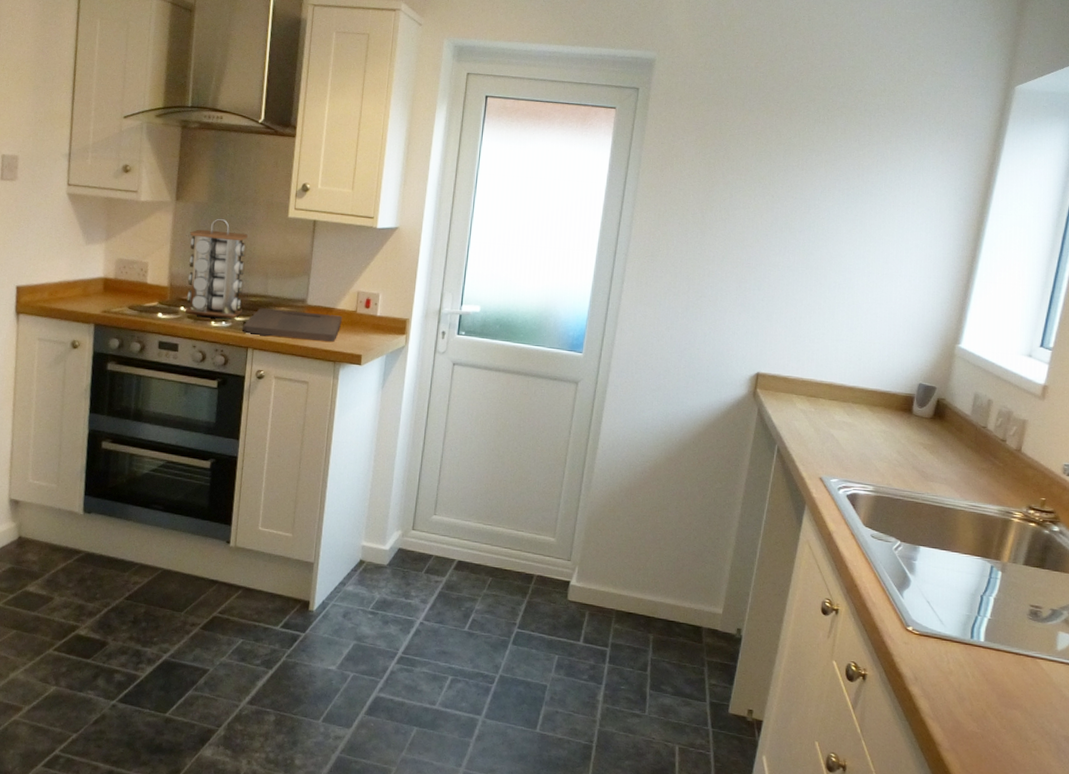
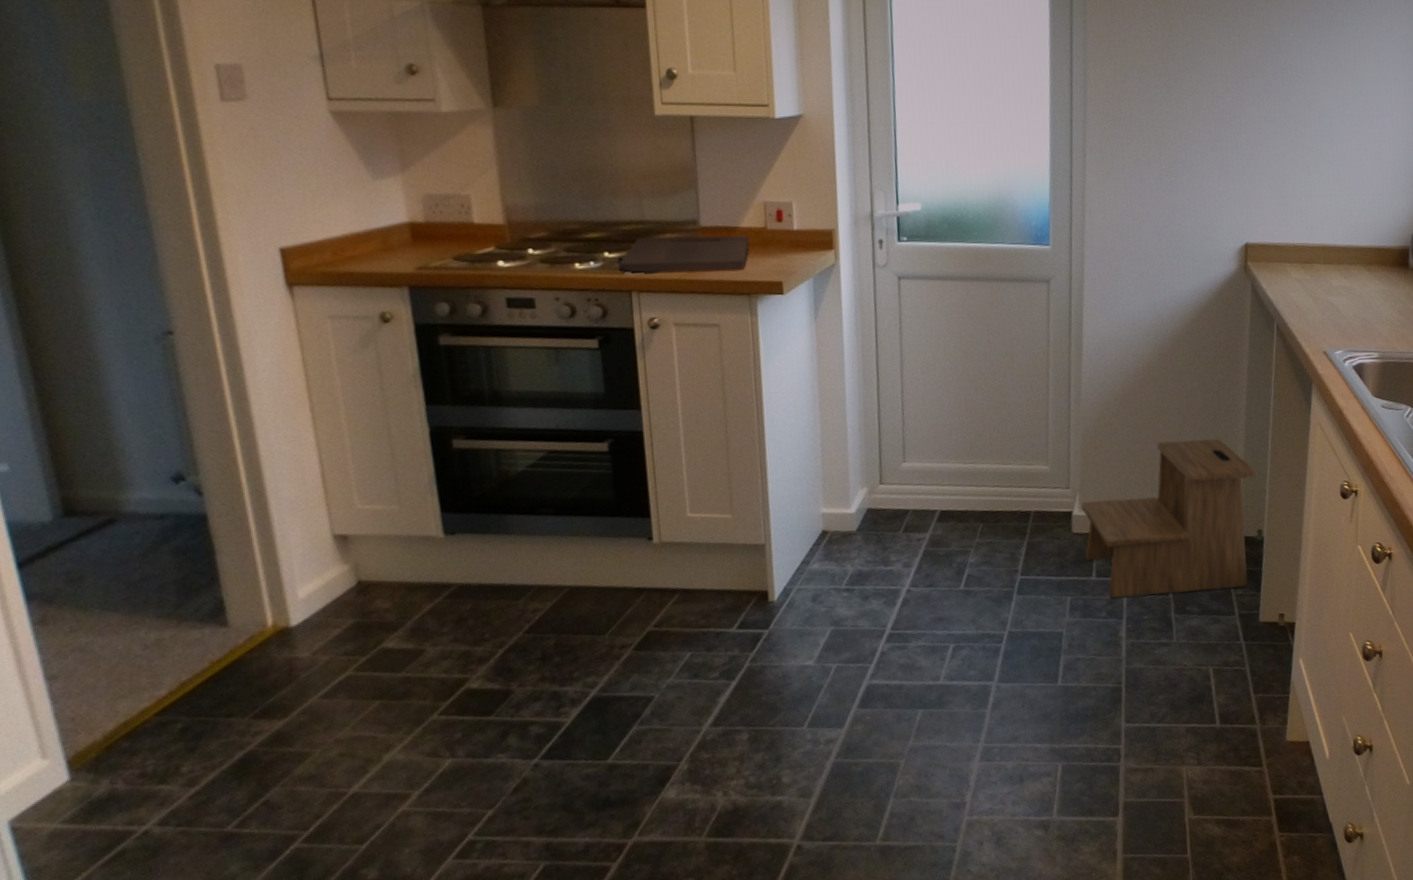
spice rack: present [185,218,248,319] -> none [521,125,615,260]
step stool: none [575,534,742,679] -> present [1081,439,1257,599]

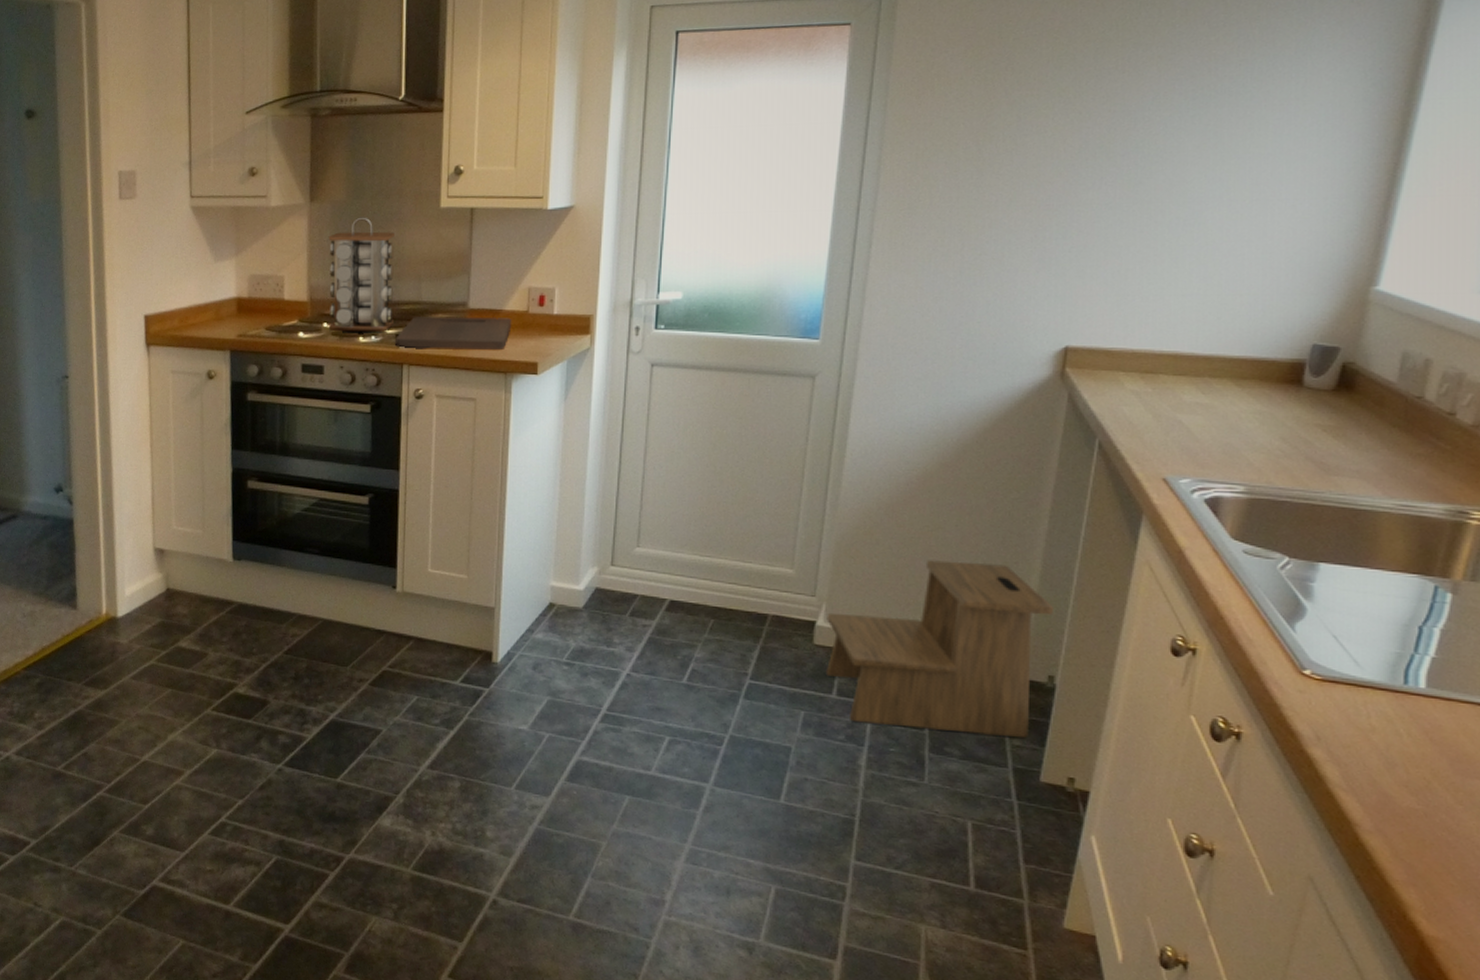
spice rack: none [521,125,615,260] -> present [328,217,394,333]

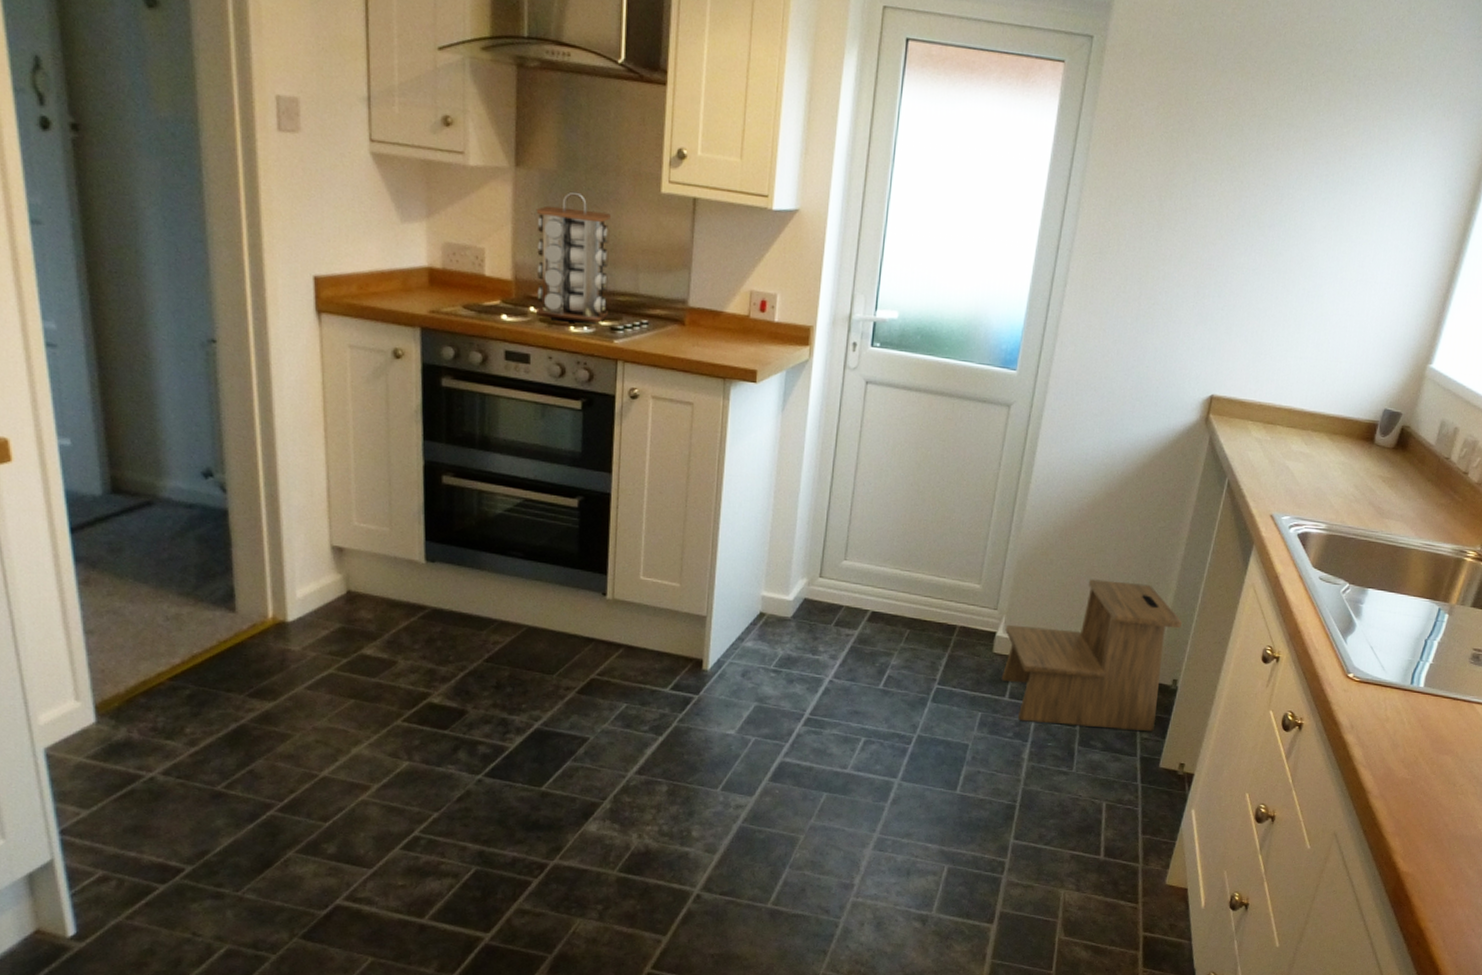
cutting board: present [395,317,512,351] -> none [610,310,733,355]

